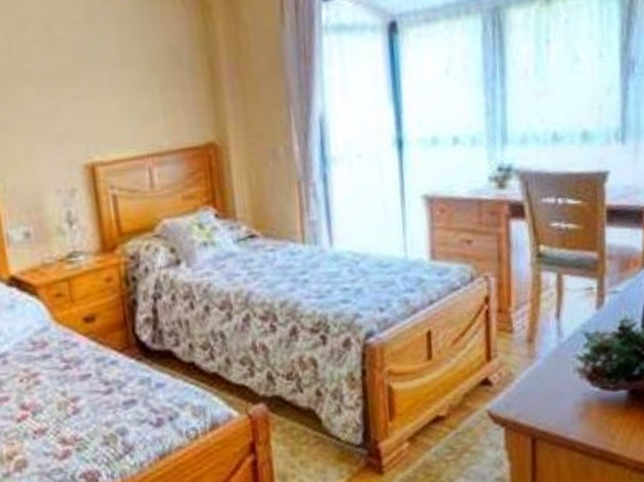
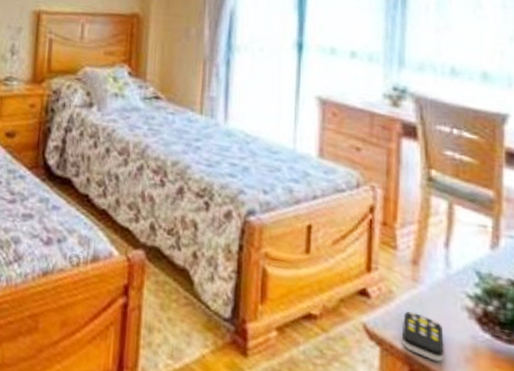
remote control: none [523,386,561,426] -> present [401,310,444,362]

